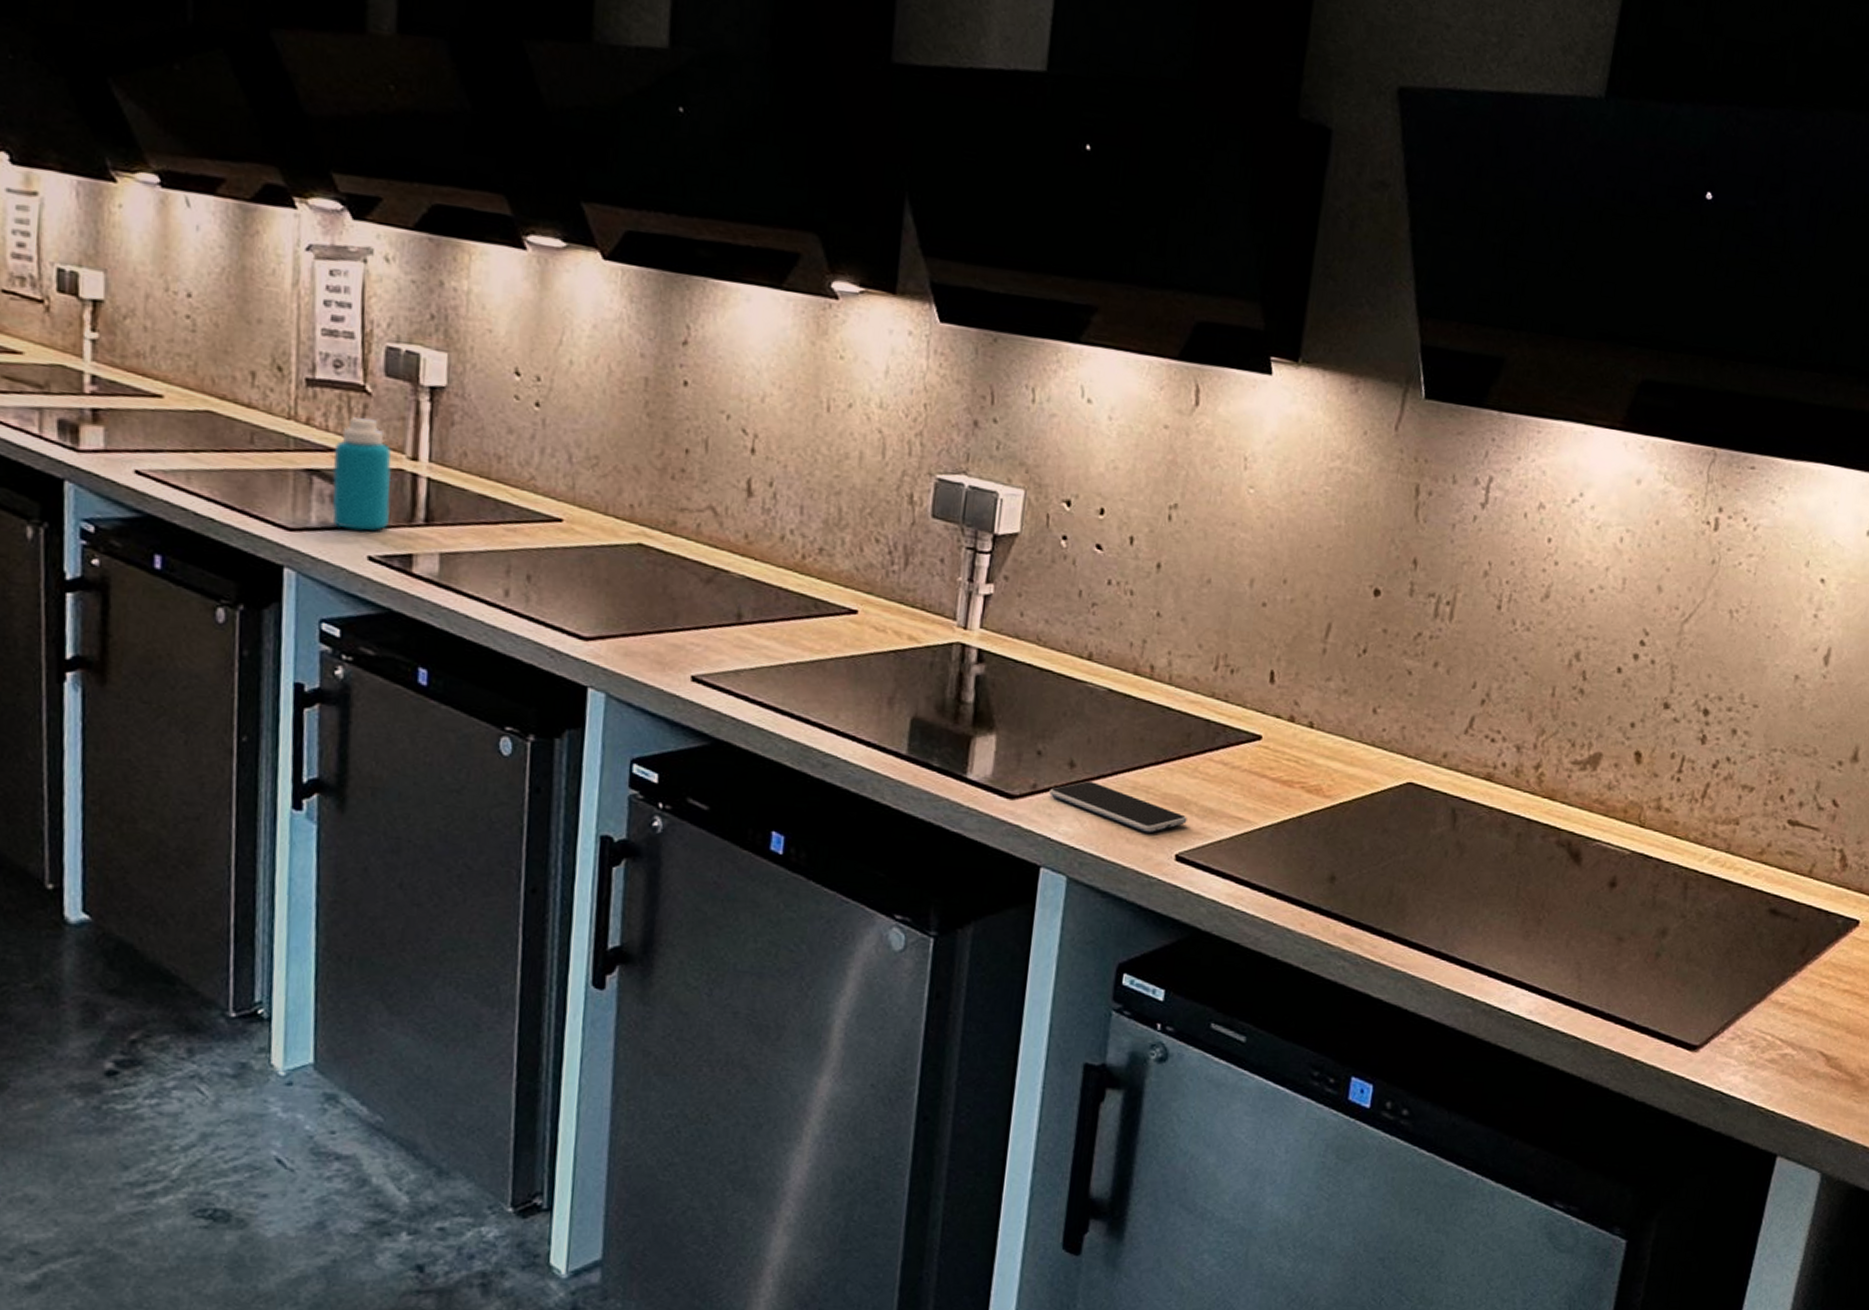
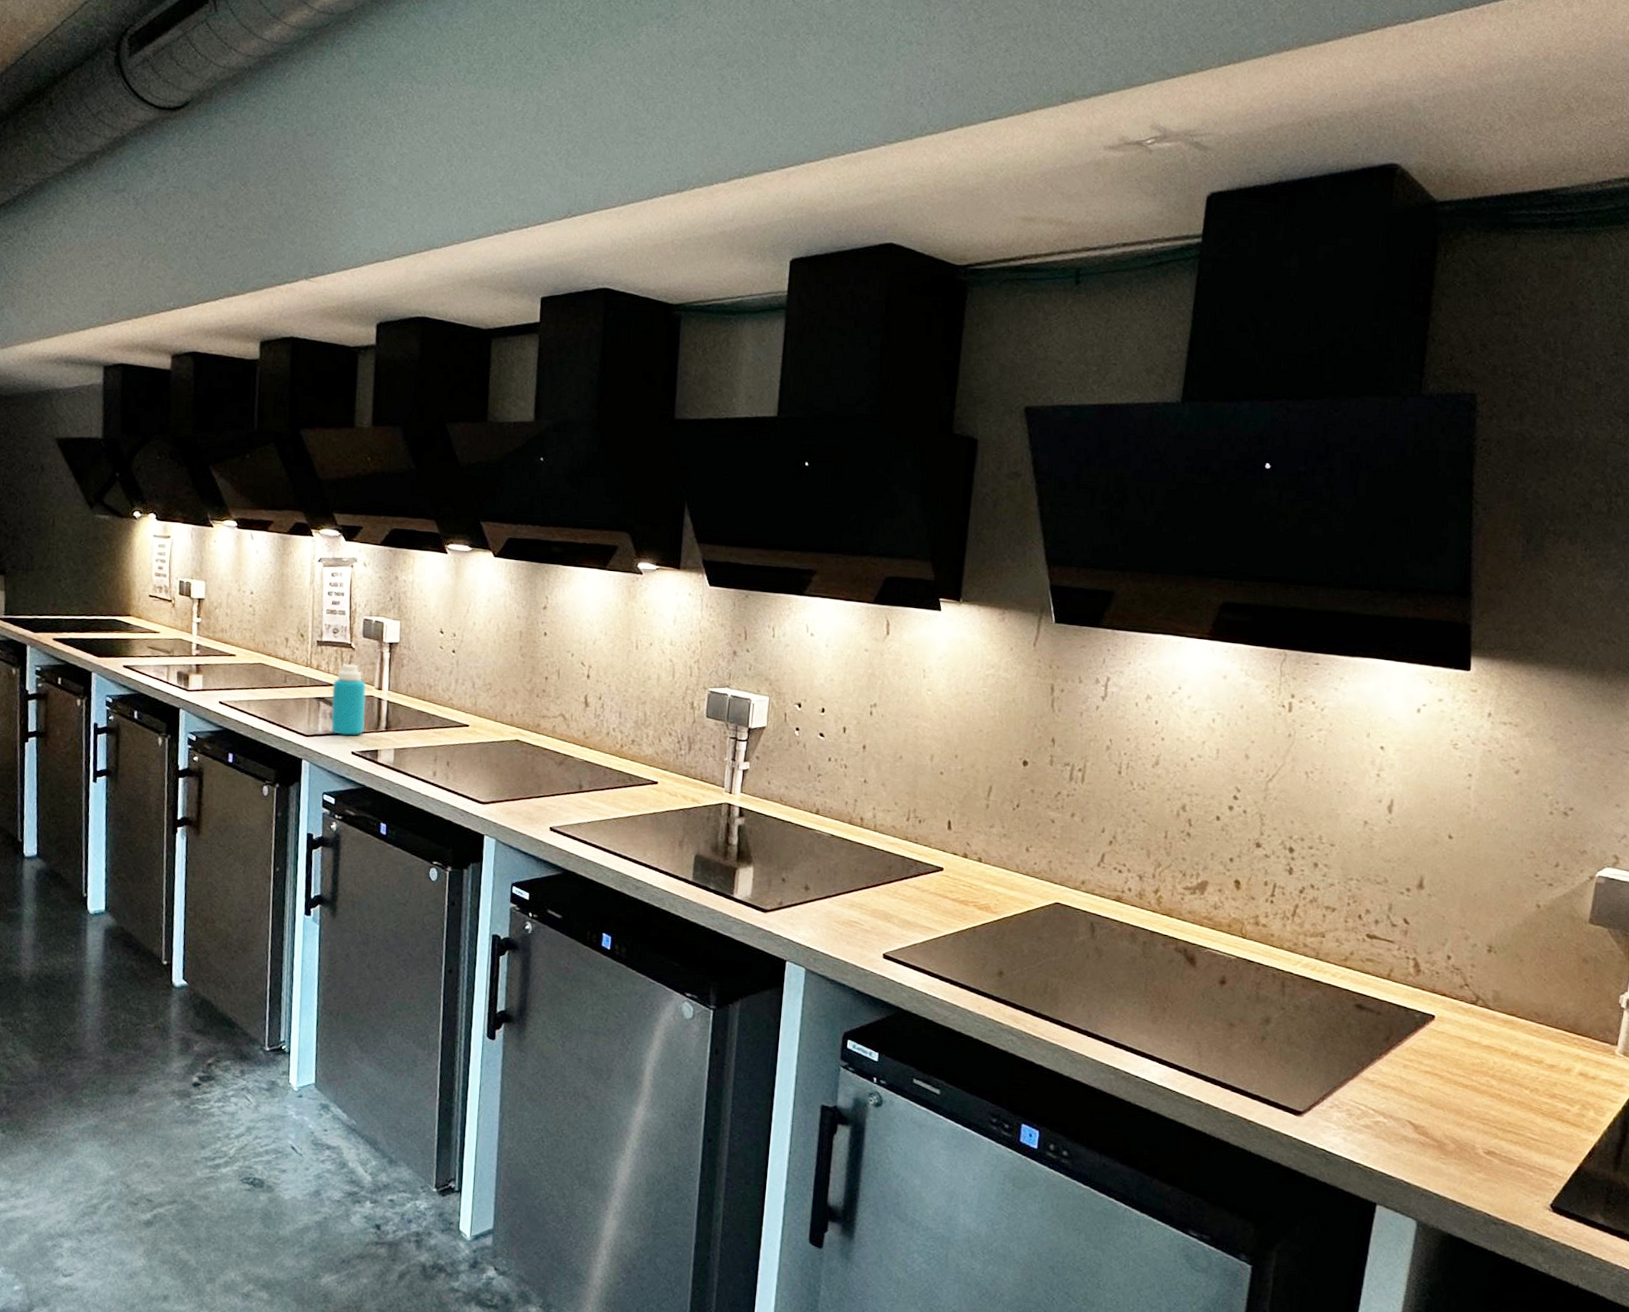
smartphone: present [1049,781,1187,833] -> none [791,900,891,938]

